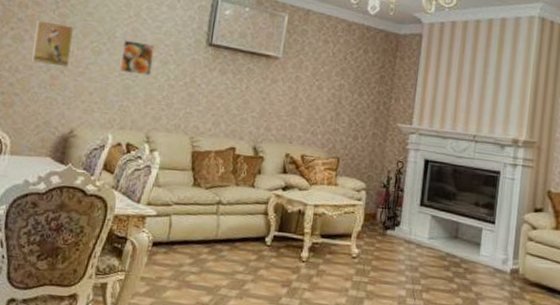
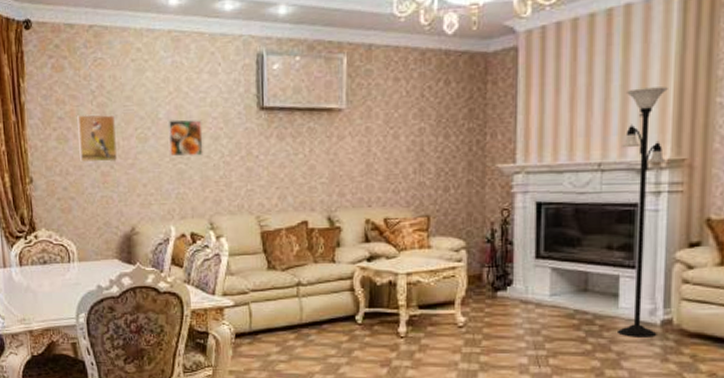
floor lamp: none [478,82,527,283] -> present [618,87,668,337]

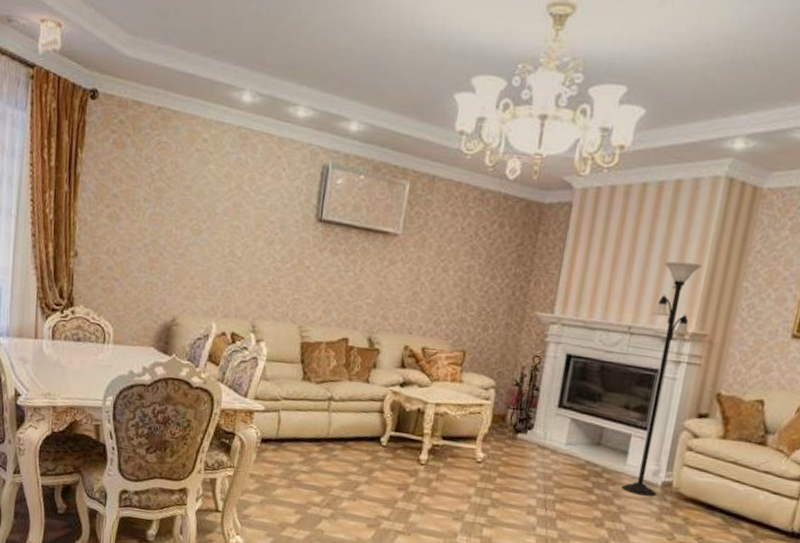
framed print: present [76,113,117,163] -> none [129,195,171,249]
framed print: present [166,119,203,157] -> none [221,216,259,258]

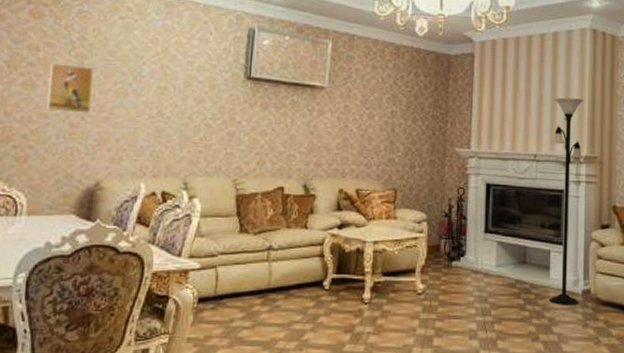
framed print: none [129,195,171,249] -> present [47,62,93,113]

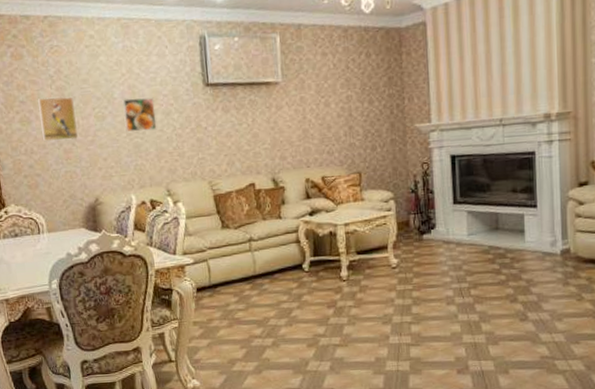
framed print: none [148,79,187,116] -> present [121,97,157,132]
floor lamp: present [549,97,584,305] -> none [518,51,558,266]

